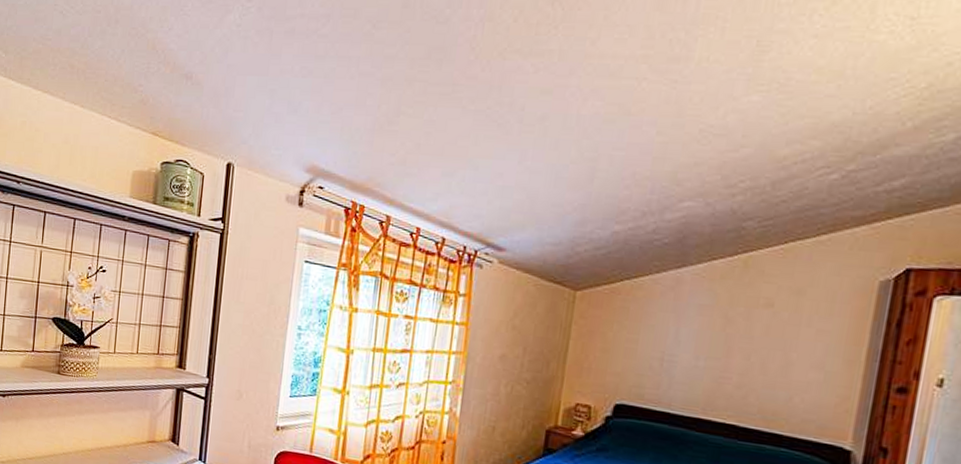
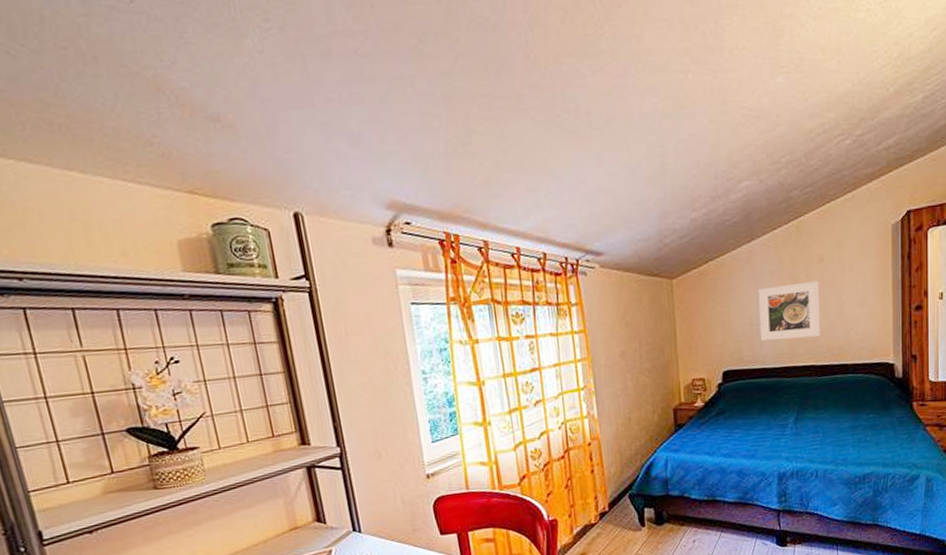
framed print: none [670,321,761,394] -> present [758,280,820,341]

